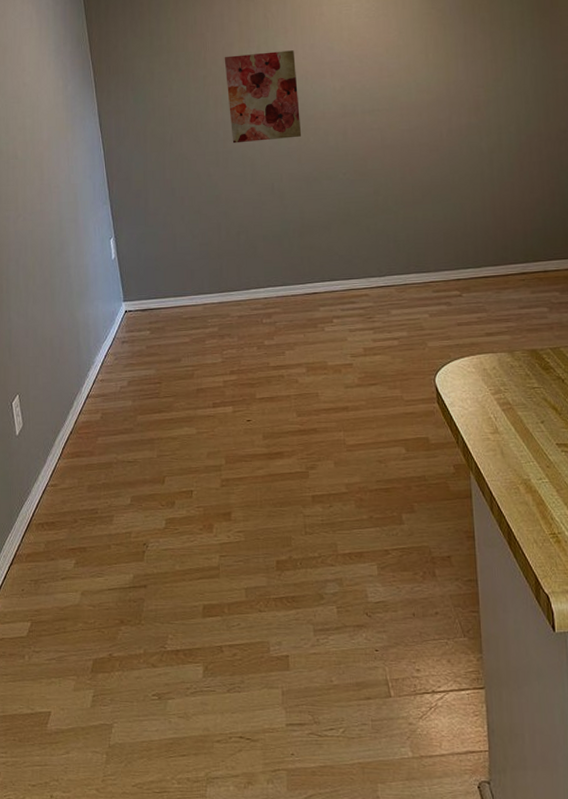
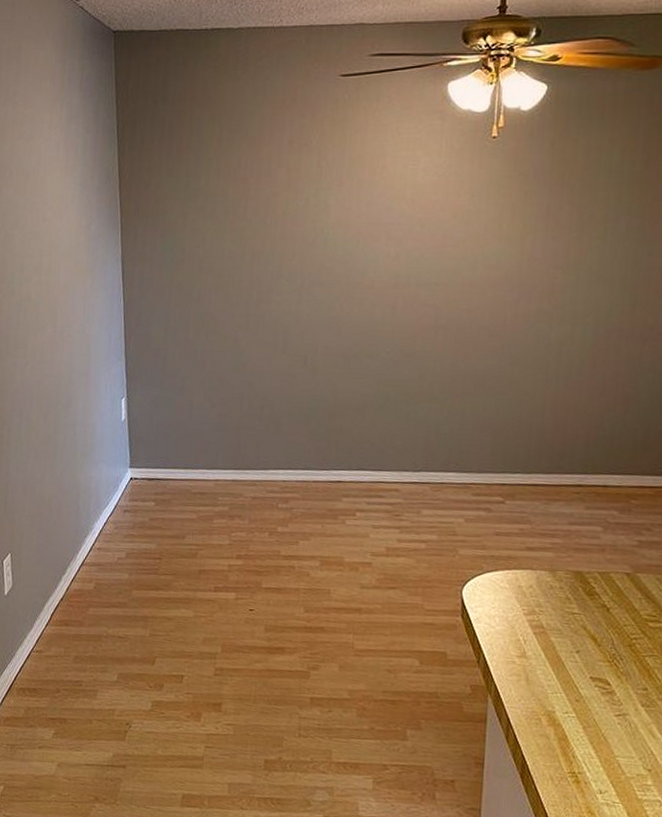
wall art: present [224,50,302,144] -> none [266,206,348,307]

